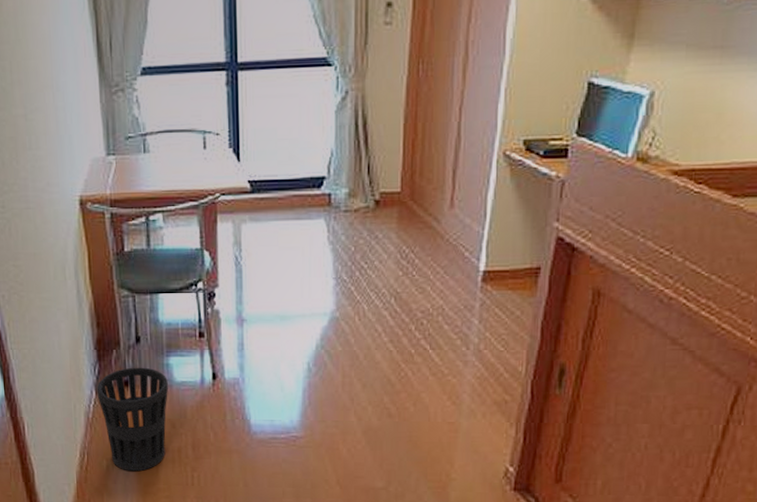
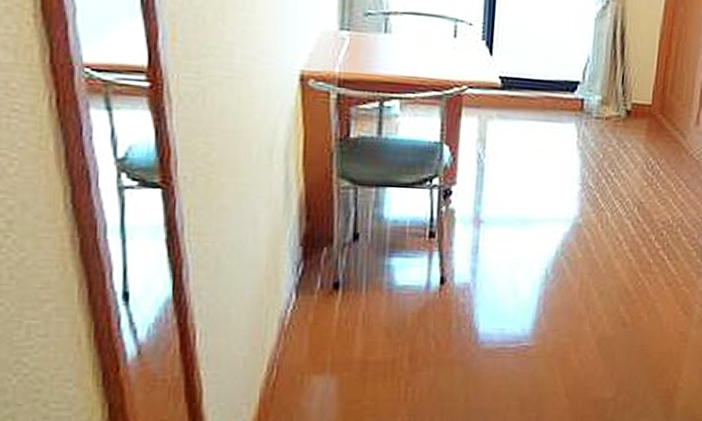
wastebasket: present [96,367,169,472] -> none [297,267,388,387]

